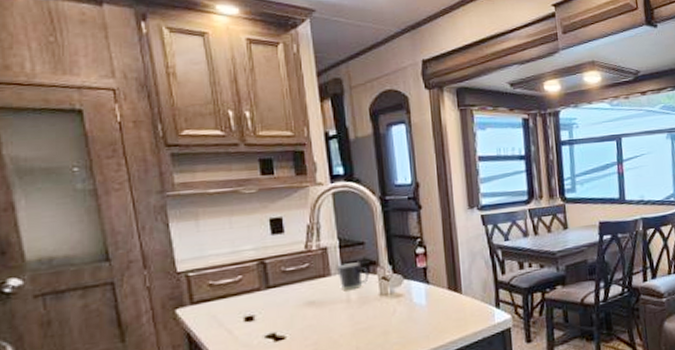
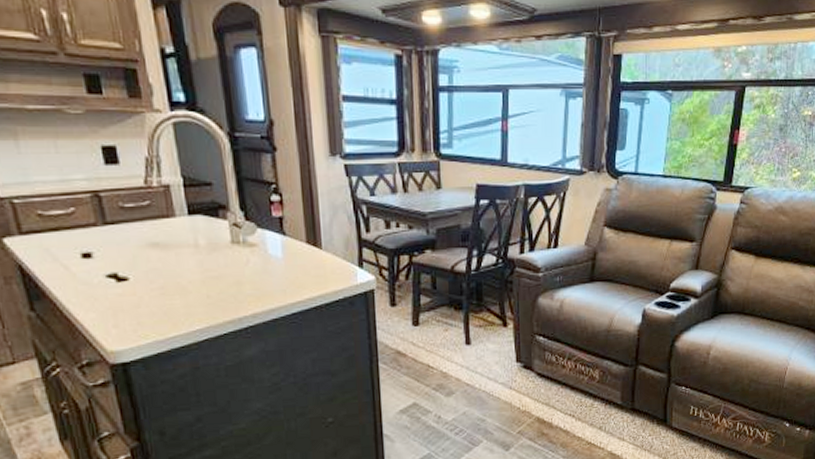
mug: present [337,262,369,290] -> none [182,205,219,234]

